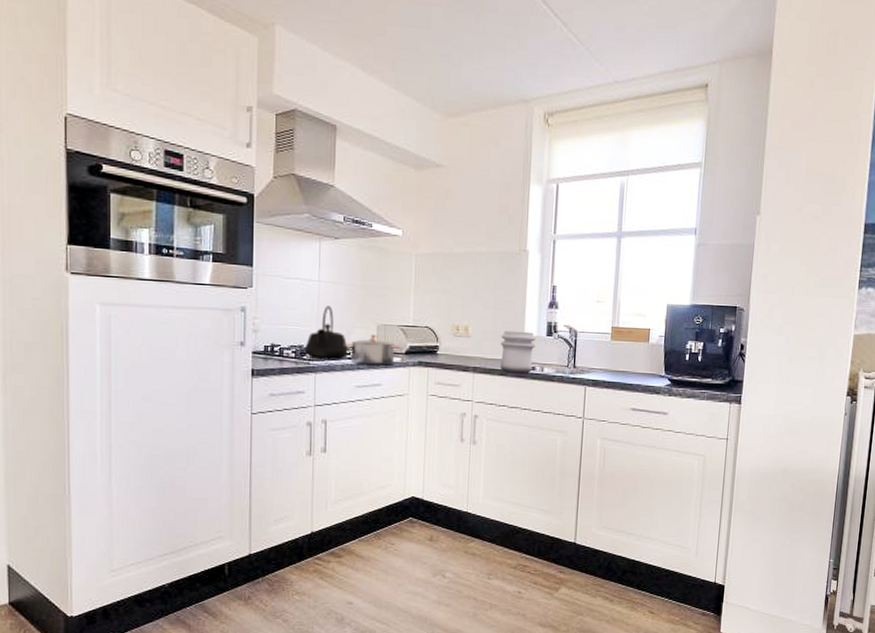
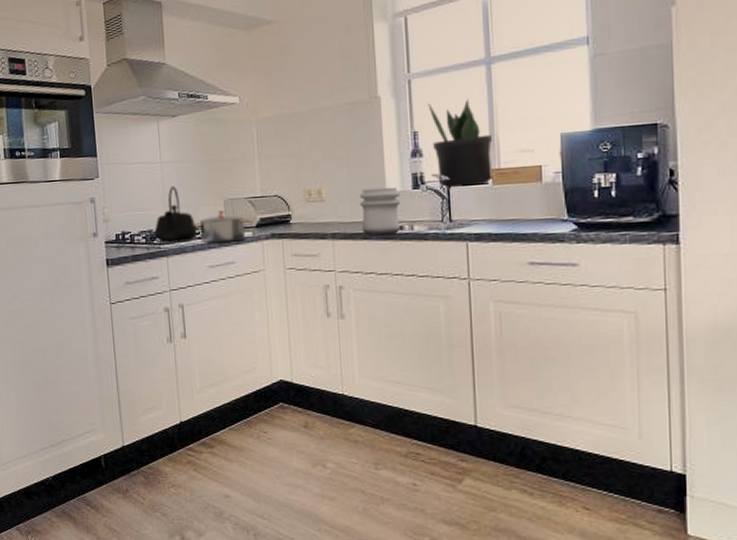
planter: none [567,263,616,340] -> present [428,99,493,189]

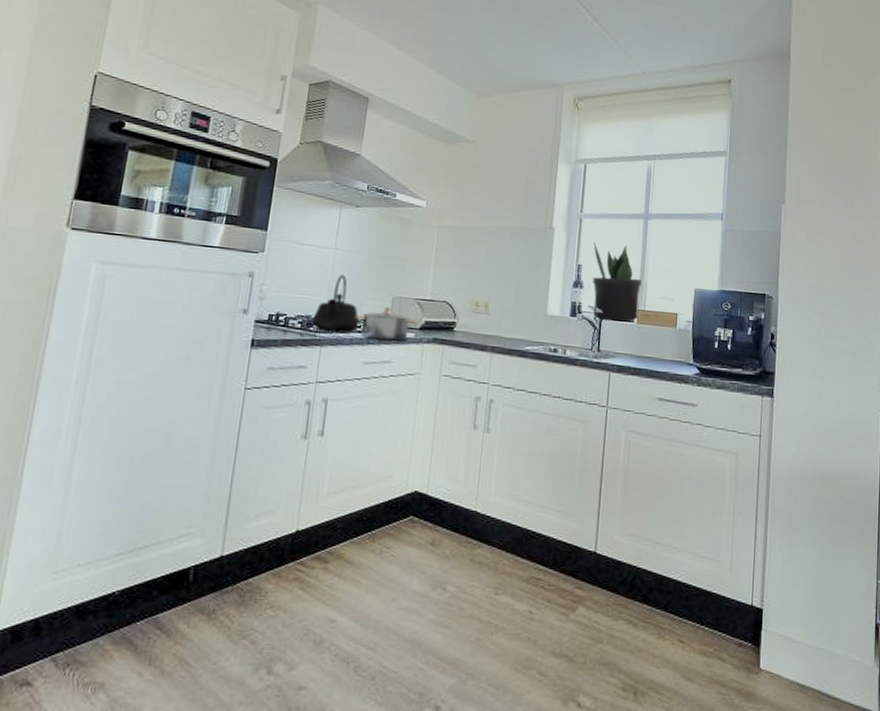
jar: present [359,187,401,236] -> none [520,309,559,357]

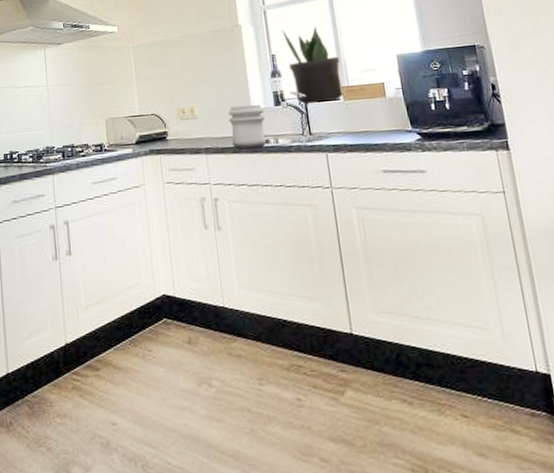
kettle: present [312,274,360,334] -> none [40,107,82,162]
cooking pot: present [355,307,418,341] -> none [76,129,133,161]
jar: none [520,309,559,357] -> present [228,104,266,150]

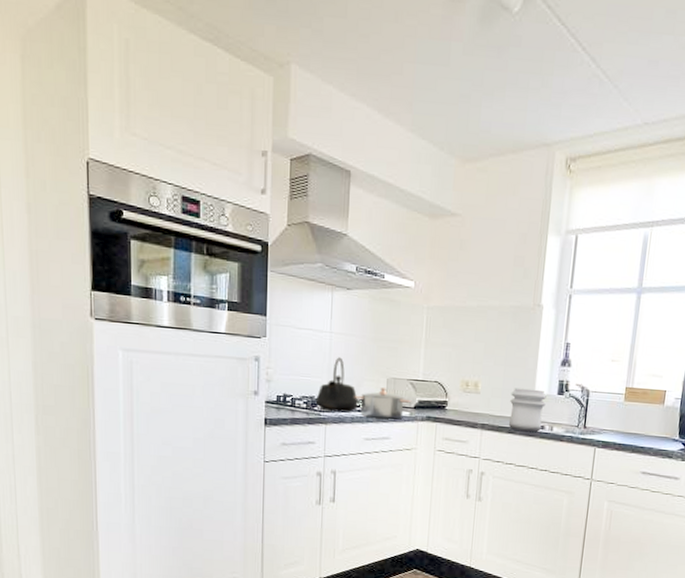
kettle: none [40,107,82,162] -> present [315,357,359,413]
cooking pot: none [76,129,133,161] -> present [354,387,412,419]
planter: present [282,27,343,105] -> none [581,319,632,400]

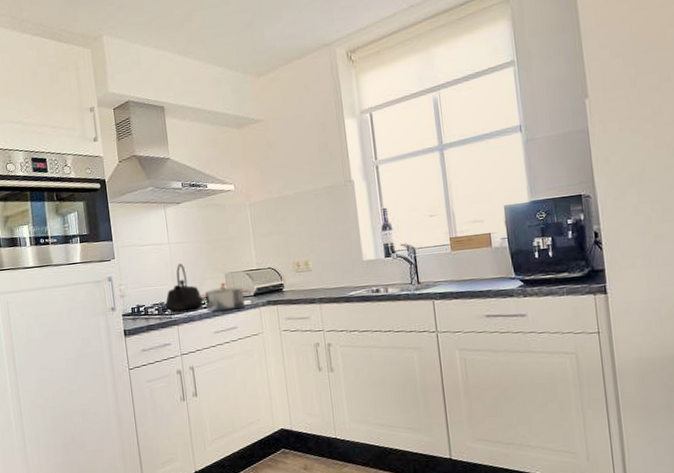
jar: present [509,387,546,433] -> none [340,256,376,299]

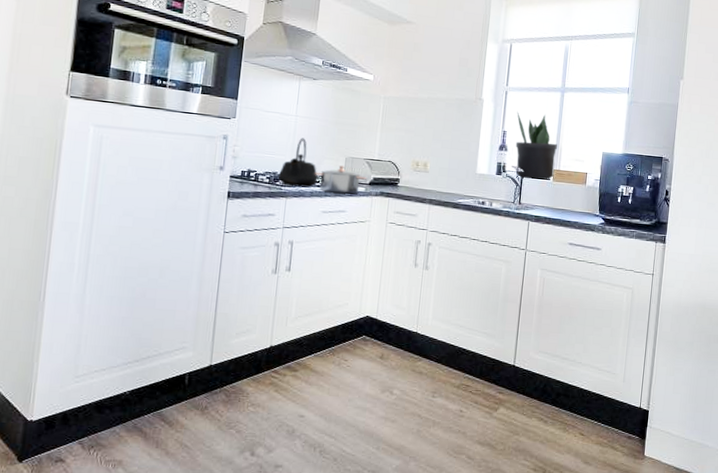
planter: none [393,180,450,256] -> present [516,112,558,180]

